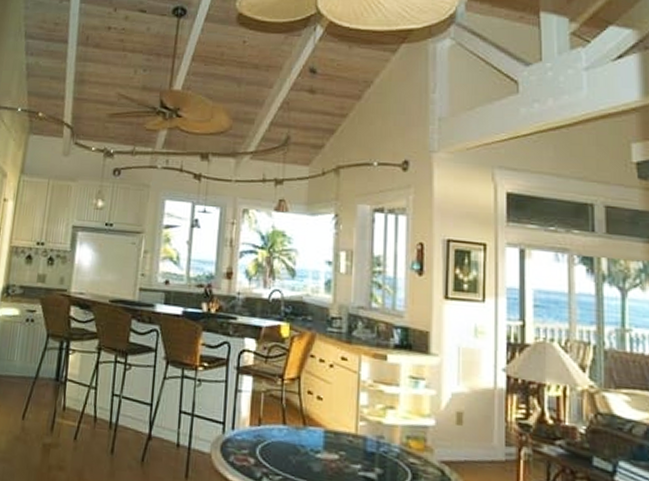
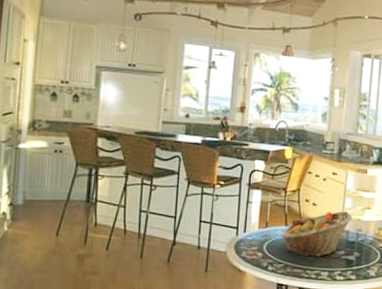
fruit basket: none [278,409,370,470] -> present [281,211,352,257]

